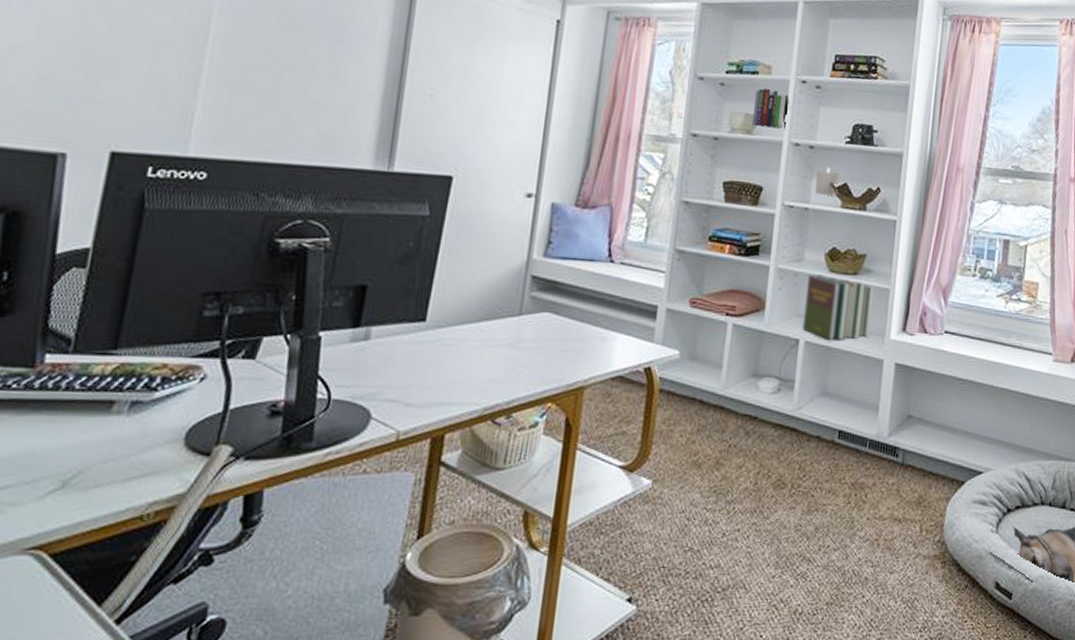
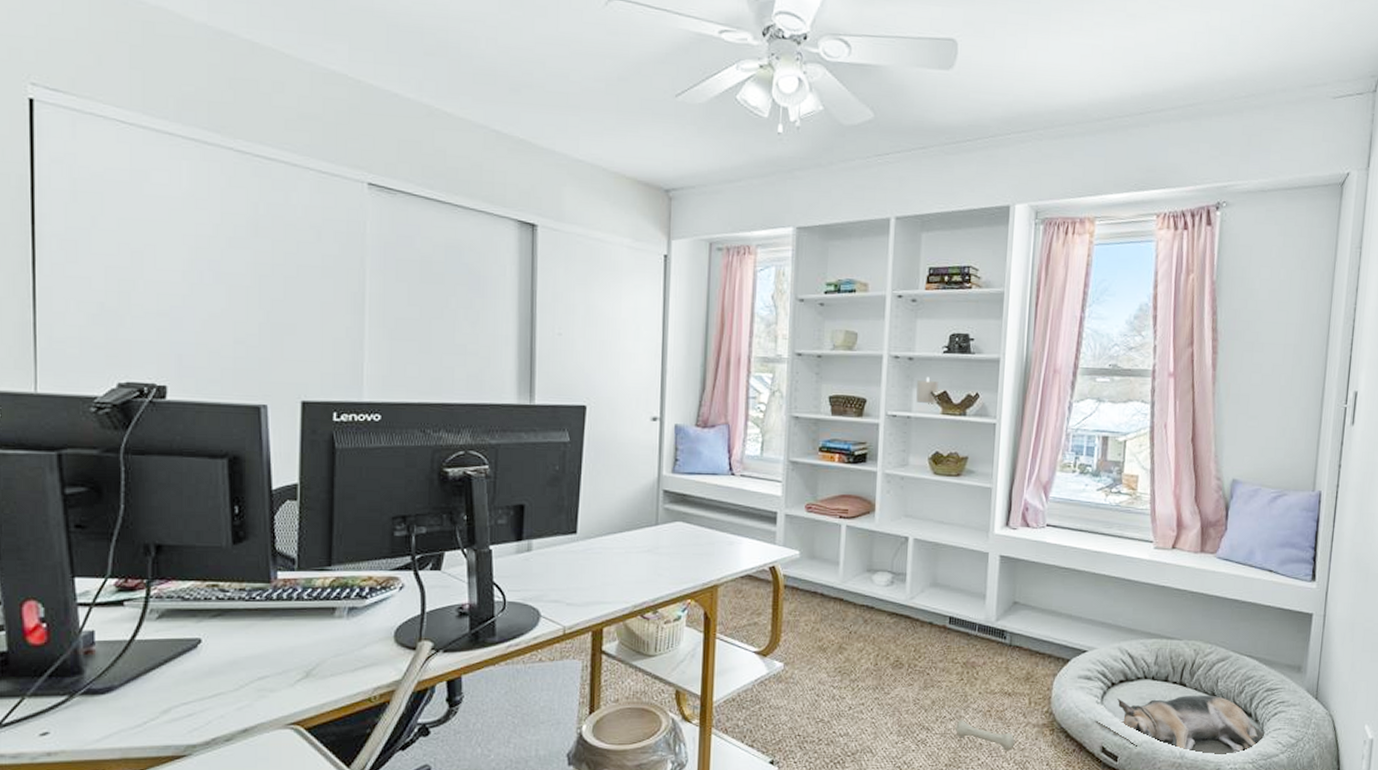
books: present [752,88,791,129] -> none [853,306,888,343]
books: present [802,274,875,340] -> none [910,477,978,537]
dog toy: none [839,549,904,587] -> present [956,719,1015,751]

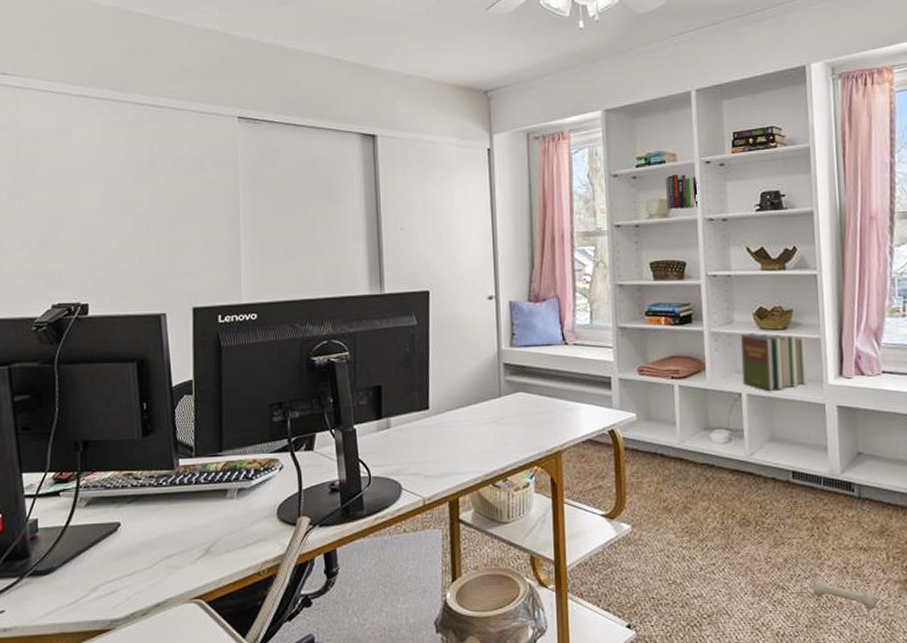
books: none [853,306,888,343] -> present [666,174,699,209]
books: none [910,477,978,537] -> present [740,333,808,391]
candle: present [916,377,939,403] -> none [734,236,756,261]

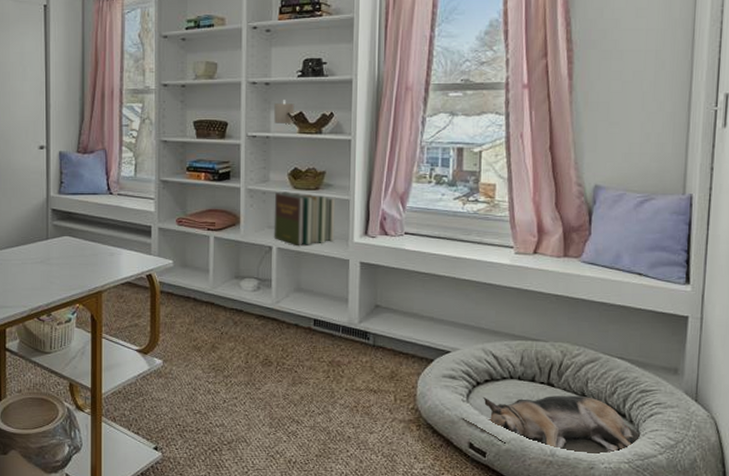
books: present [666,174,699,209] -> none [213,38,245,71]
candle: none [734,236,756,261] -> present [274,100,295,123]
dog toy: present [812,577,877,610] -> none [324,414,382,444]

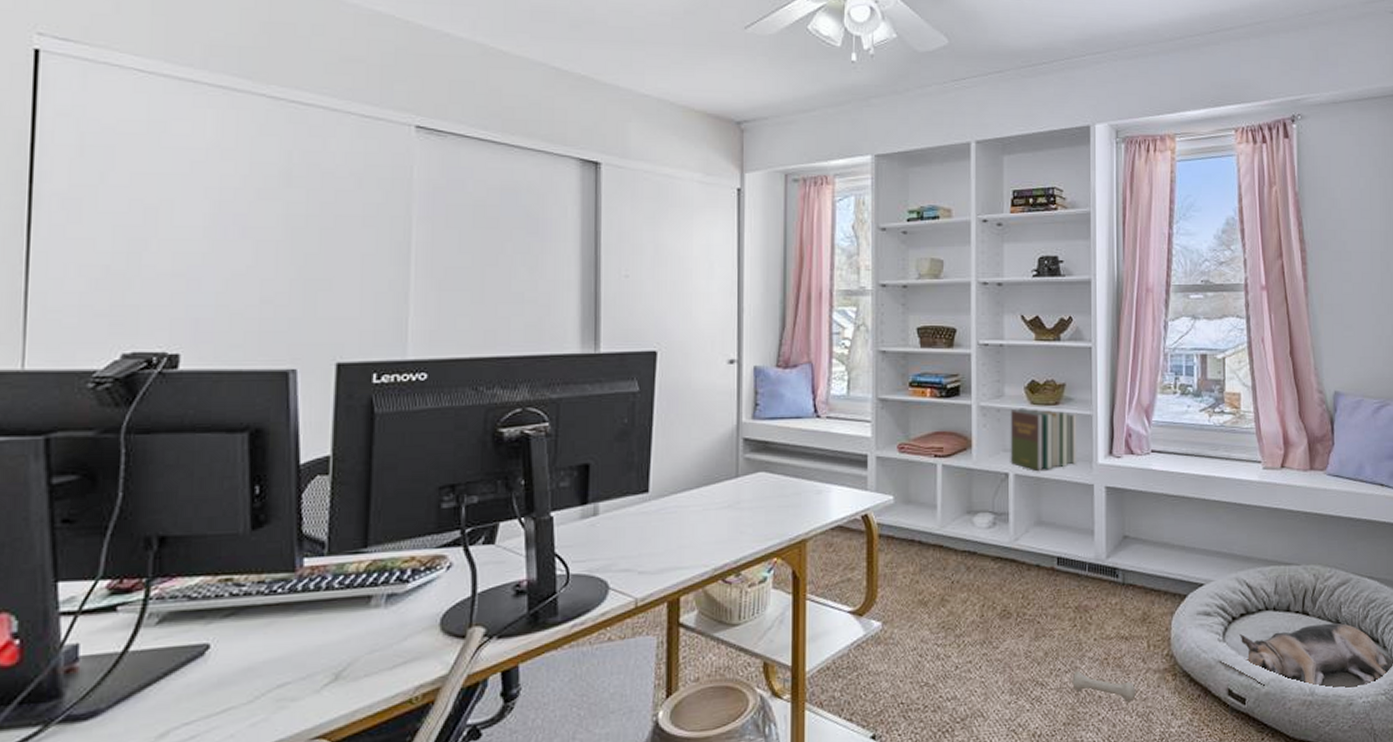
candle: present [274,100,295,123] -> none [1008,302,1030,329]
dog toy: none [324,414,382,444] -> present [1072,670,1136,703]

